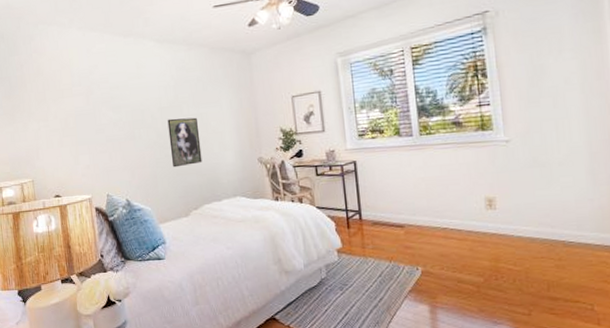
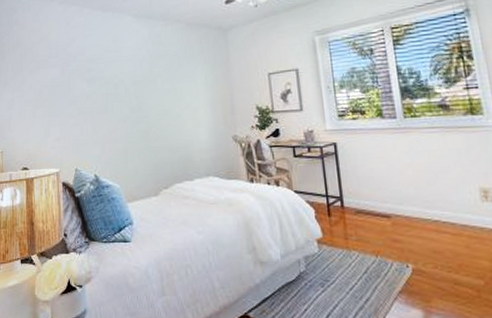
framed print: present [167,117,203,168] -> none [141,92,175,143]

